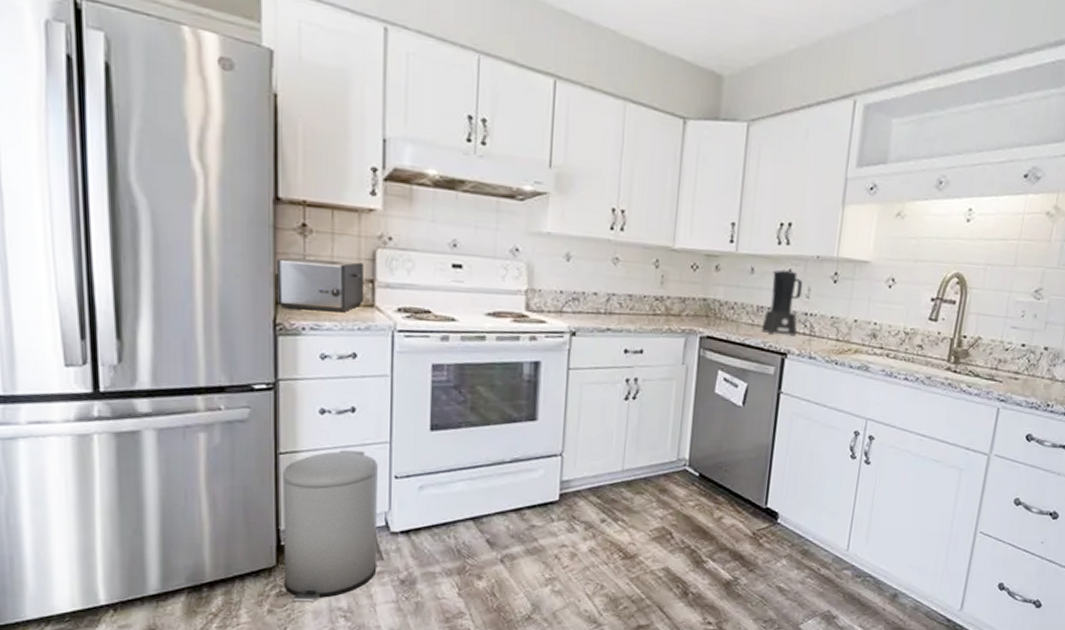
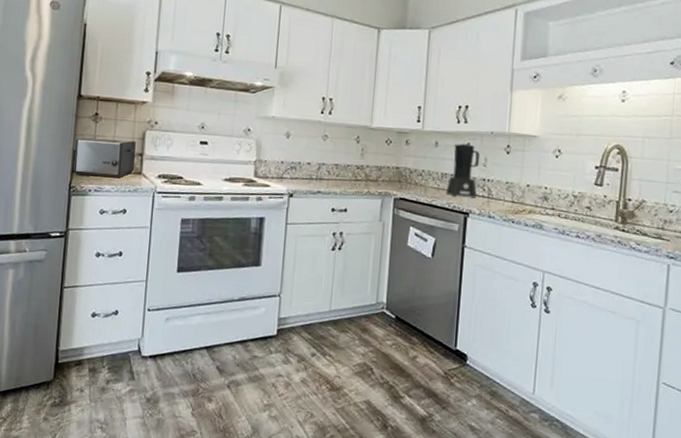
pedal bin: present [283,450,378,603] -> none [57,286,136,413]

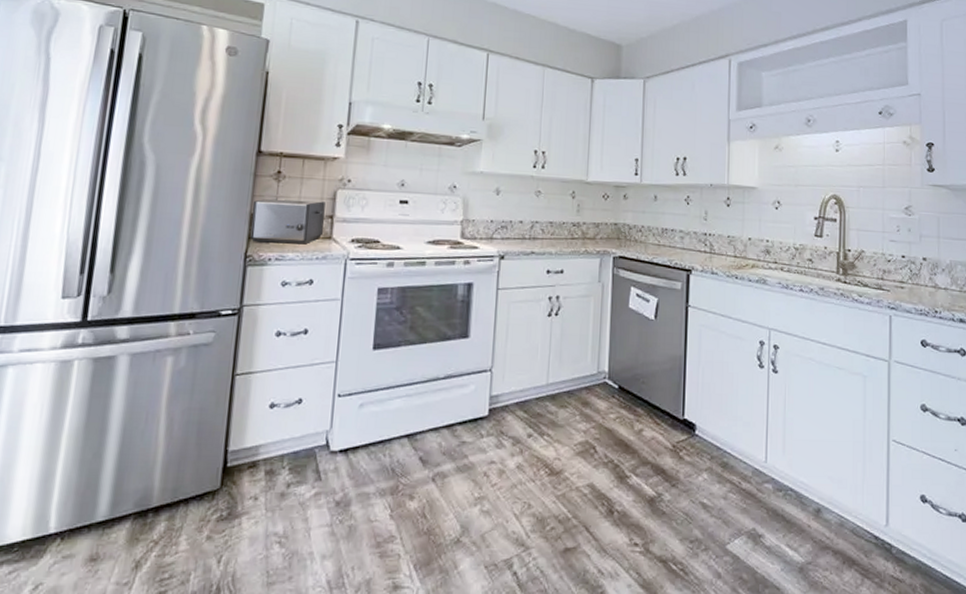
blender: present [445,143,480,198] -> none [667,196,700,254]

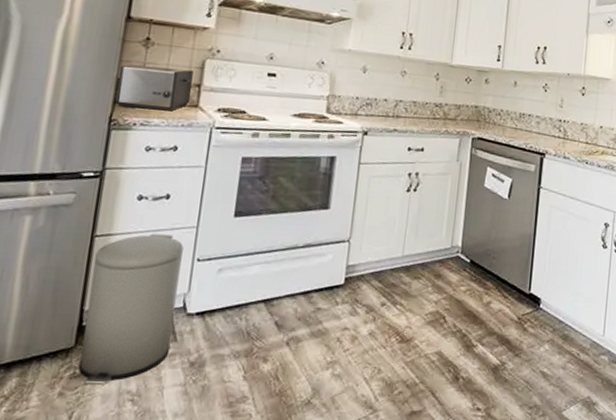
pedal bin: none [224,370,324,528] -> present [78,234,184,386]

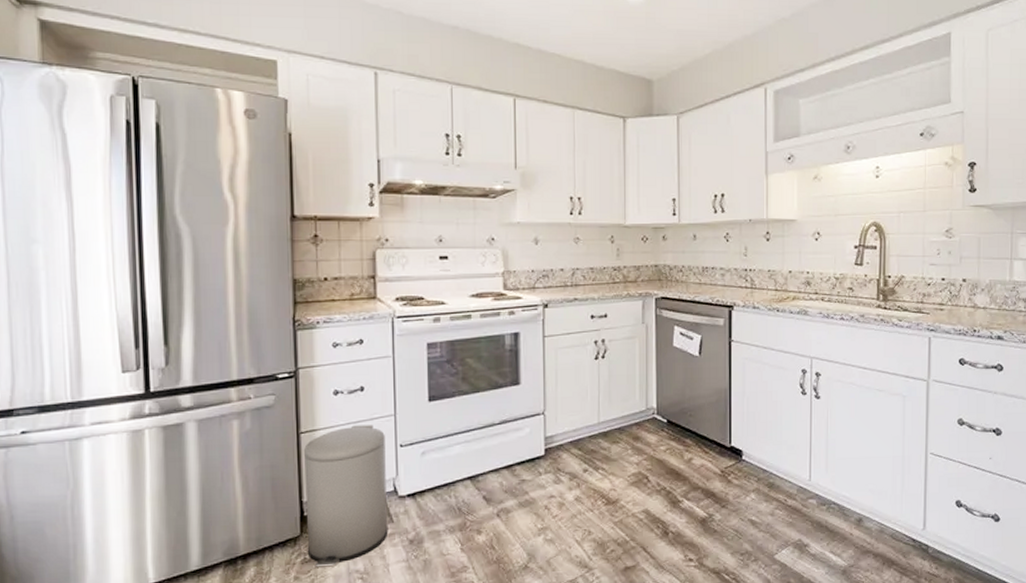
toaster: present [115,64,194,111] -> none [293,262,368,307]

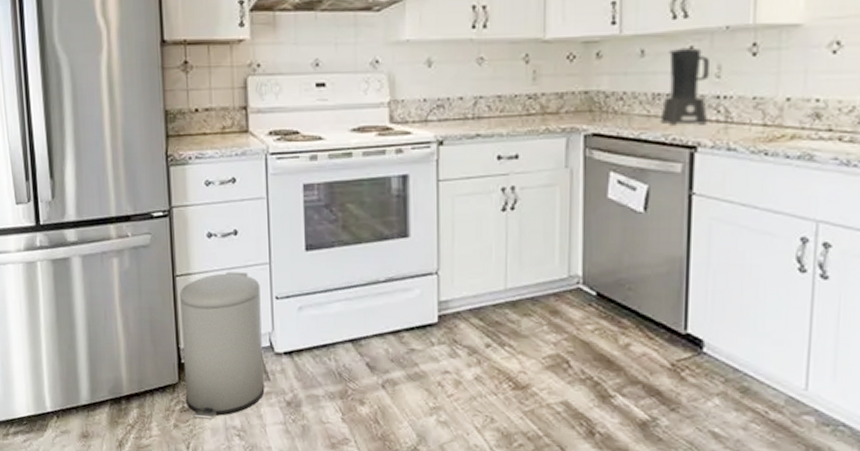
blender: none [708,234,740,290] -> present [660,47,709,125]

